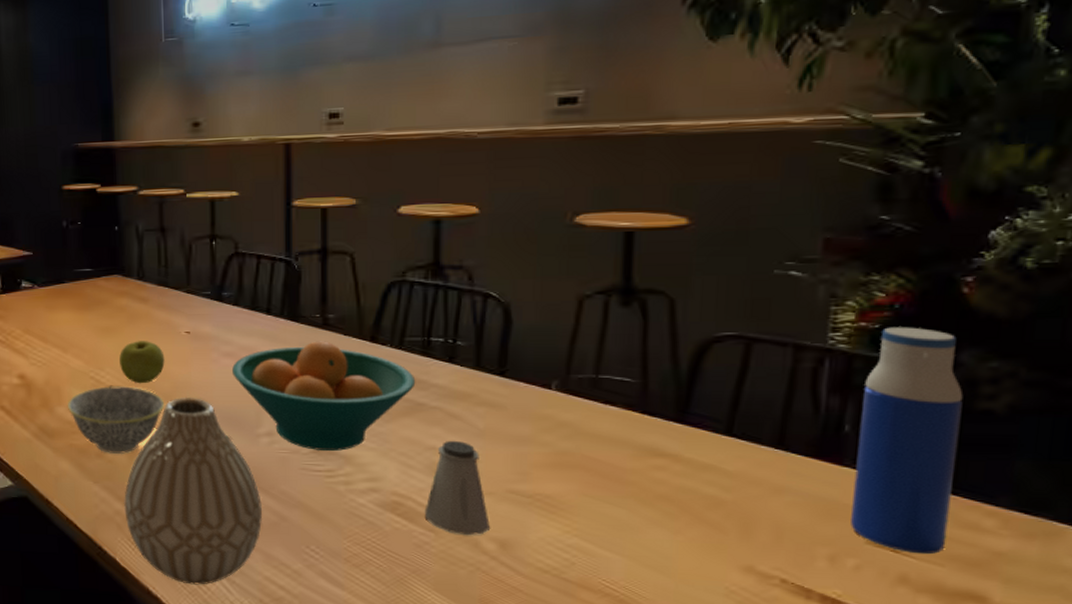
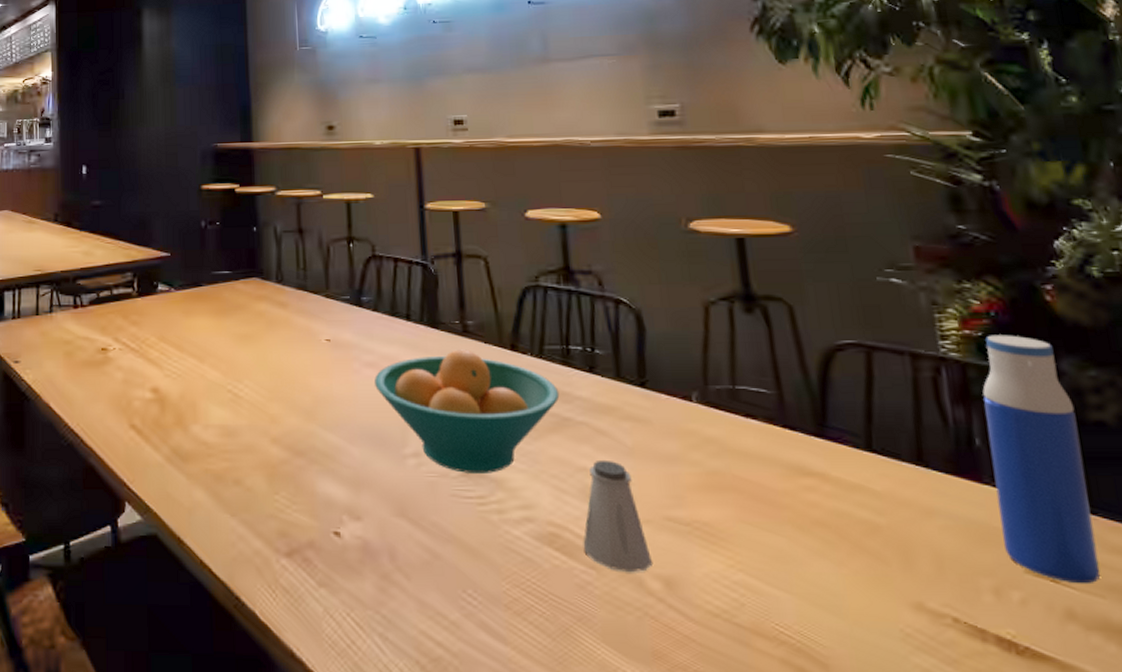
bowl: present [68,386,165,455] -> none [204,401,306,481]
apple: present [119,341,165,384] -> none [258,349,305,398]
vase: present [124,398,263,585] -> none [264,413,415,644]

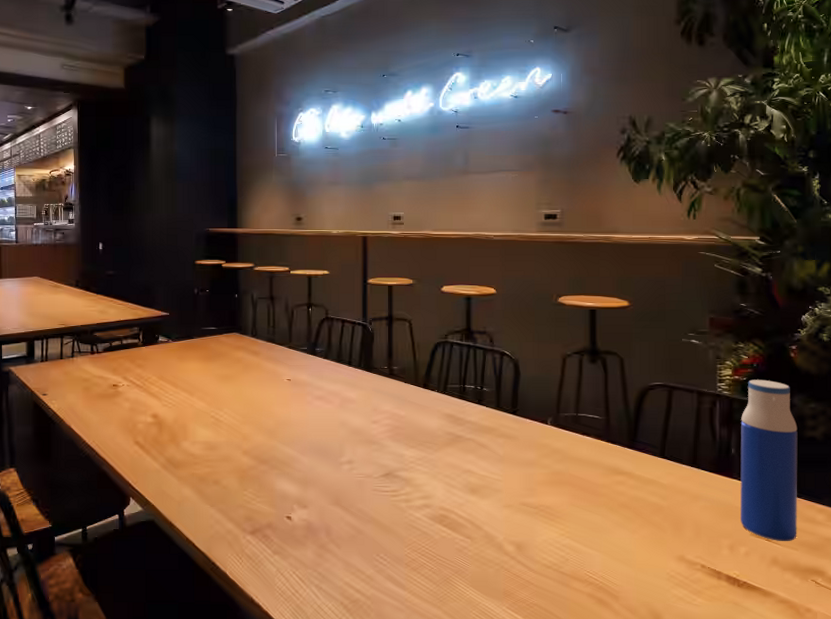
fruit bowl: present [375,349,560,473] -> none [322,387,456,474]
saltshaker: present [583,459,652,573] -> none [463,464,509,541]

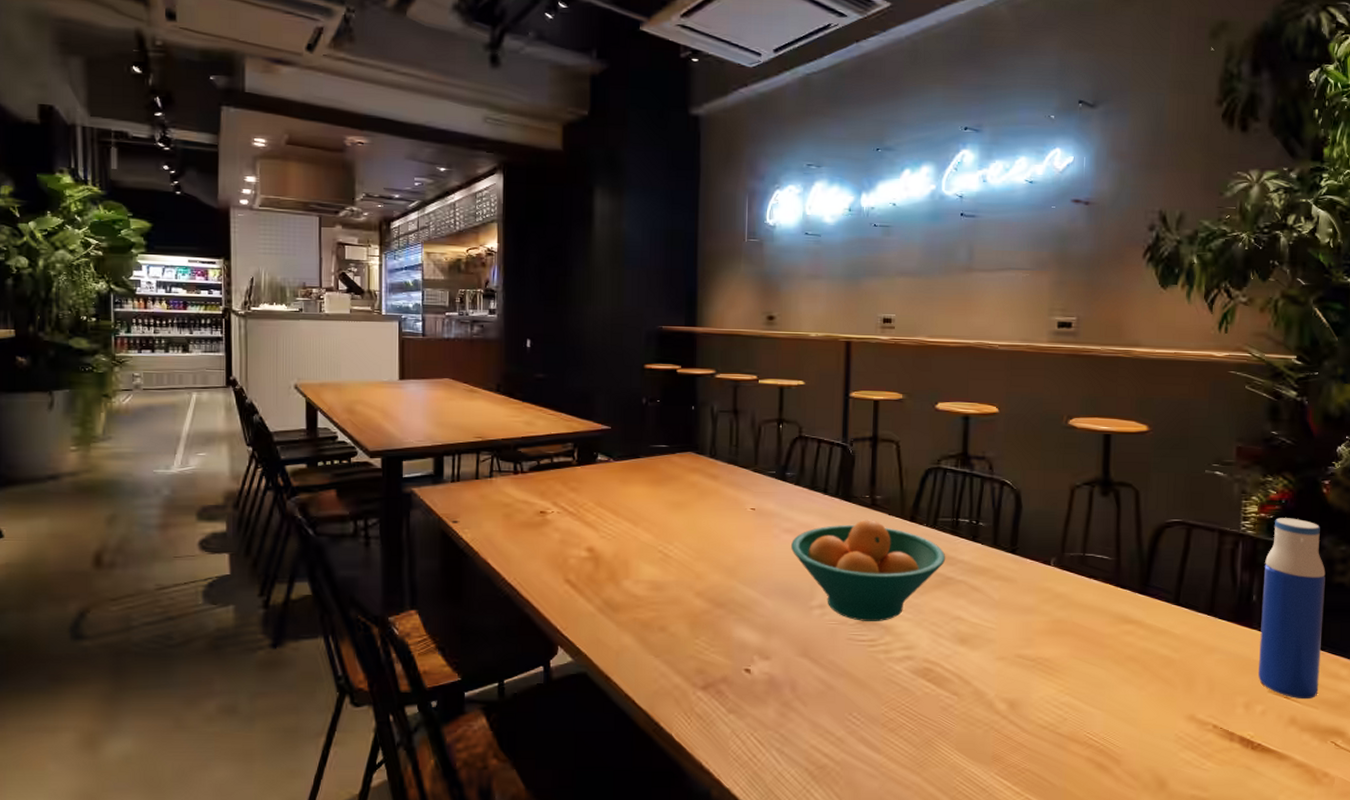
fruit bowl: none [322,387,456,474] -> present [791,520,946,621]

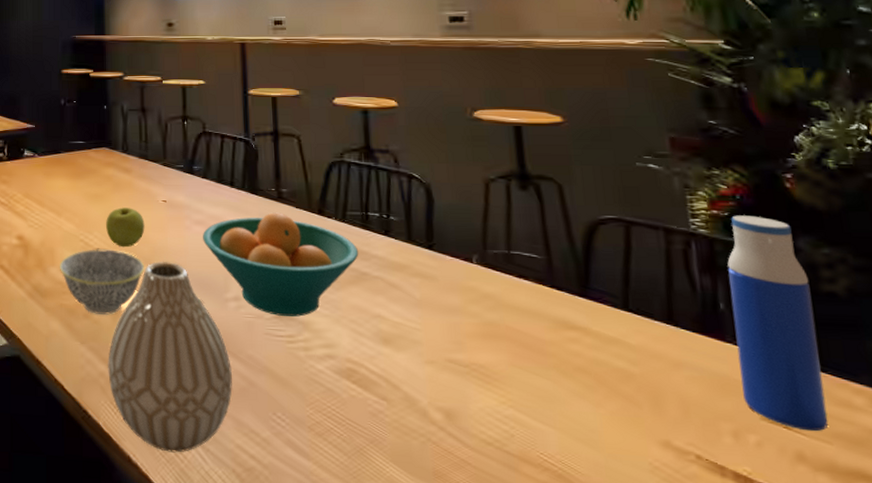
bowl: none [635,560,728,628] -> present [60,249,145,316]
vase: none [683,571,812,757] -> present [108,262,233,453]
apple: none [688,516,731,558] -> present [106,207,145,248]

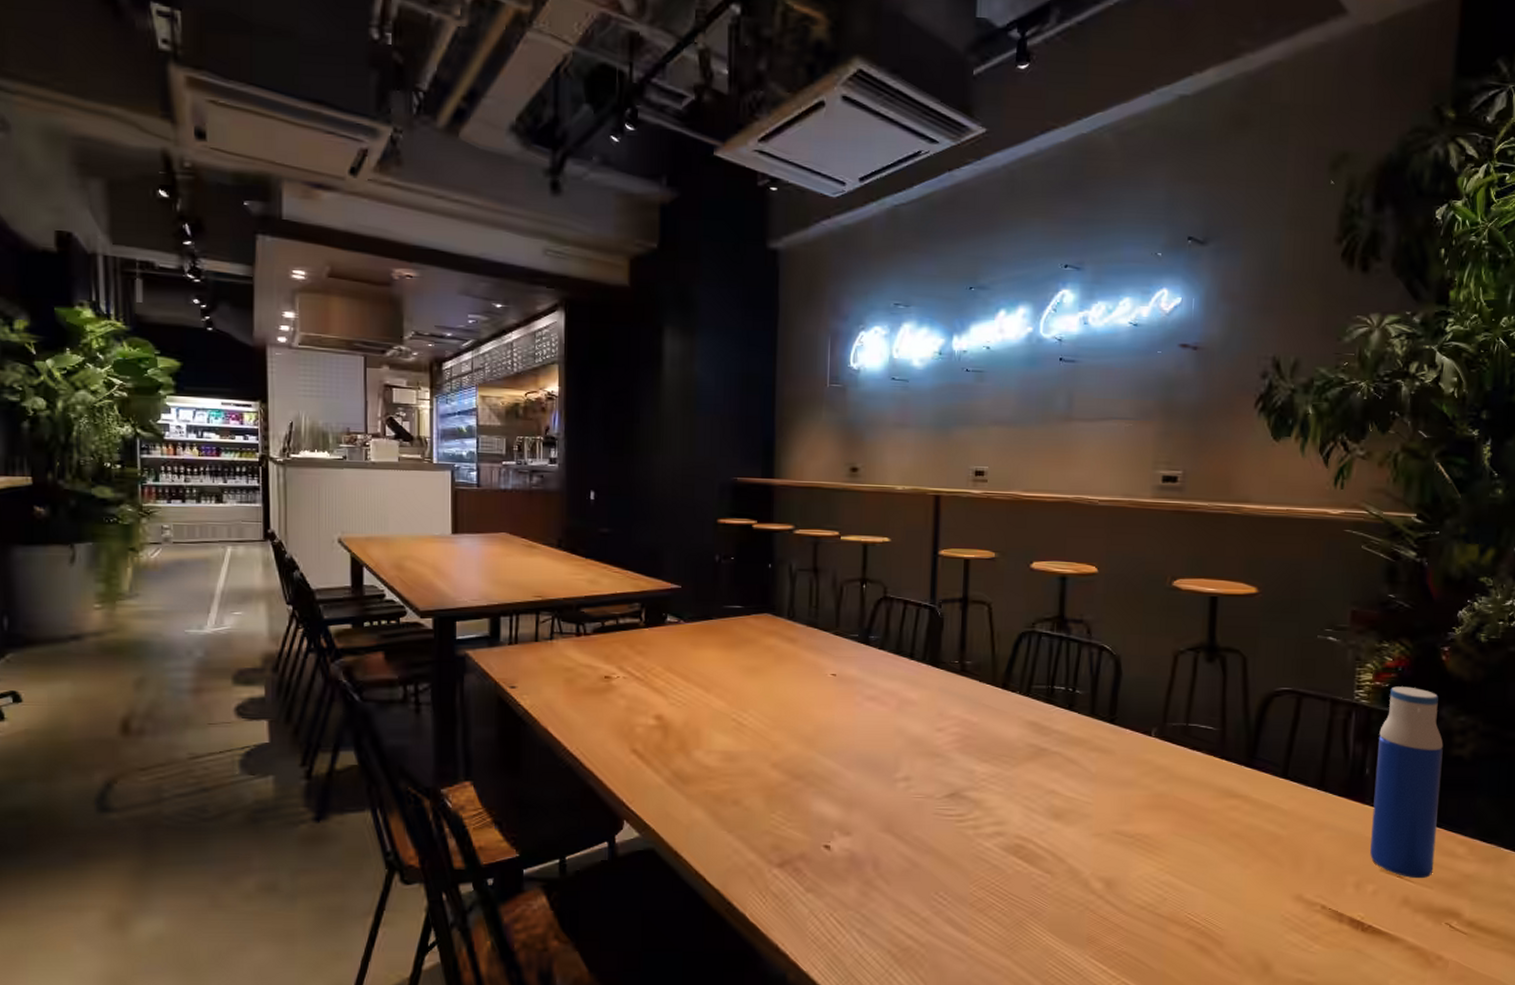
bowl: present [60,249,145,316] -> none [706,729,807,802]
apple: present [106,207,145,248] -> none [764,682,810,727]
vase: present [108,262,233,453] -> none [758,741,896,939]
fruit bowl: present [203,212,359,317] -> none [875,686,1040,795]

